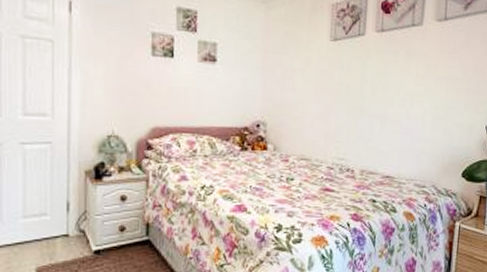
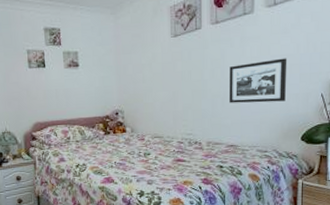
picture frame: none [389,81,454,130] -> present [229,58,287,103]

